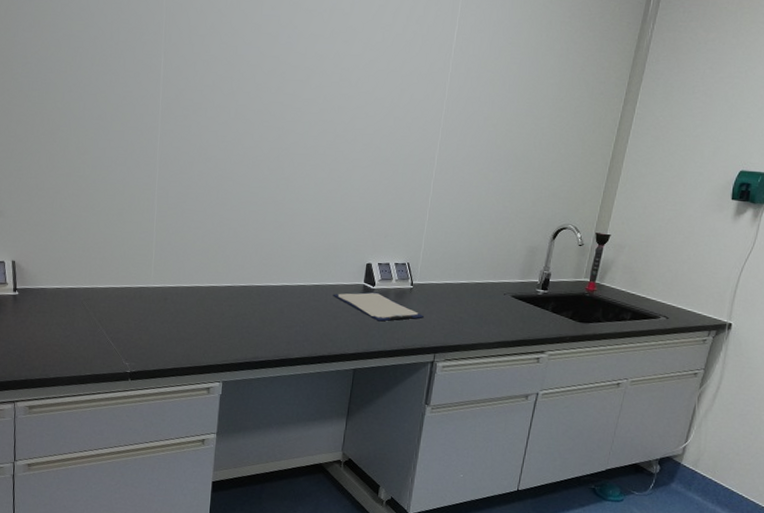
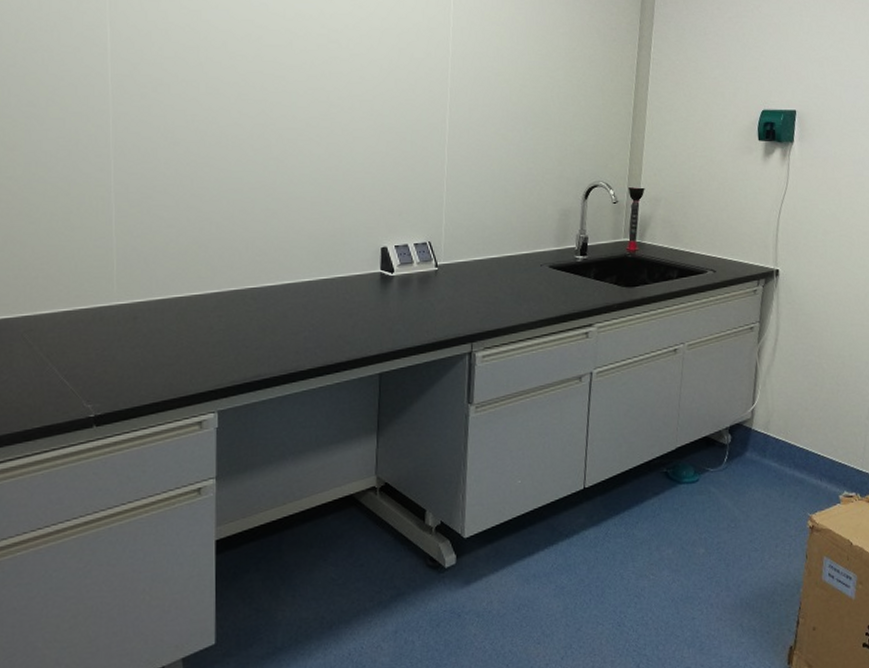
notepad: present [333,292,424,322] -> none [345,279,454,313]

